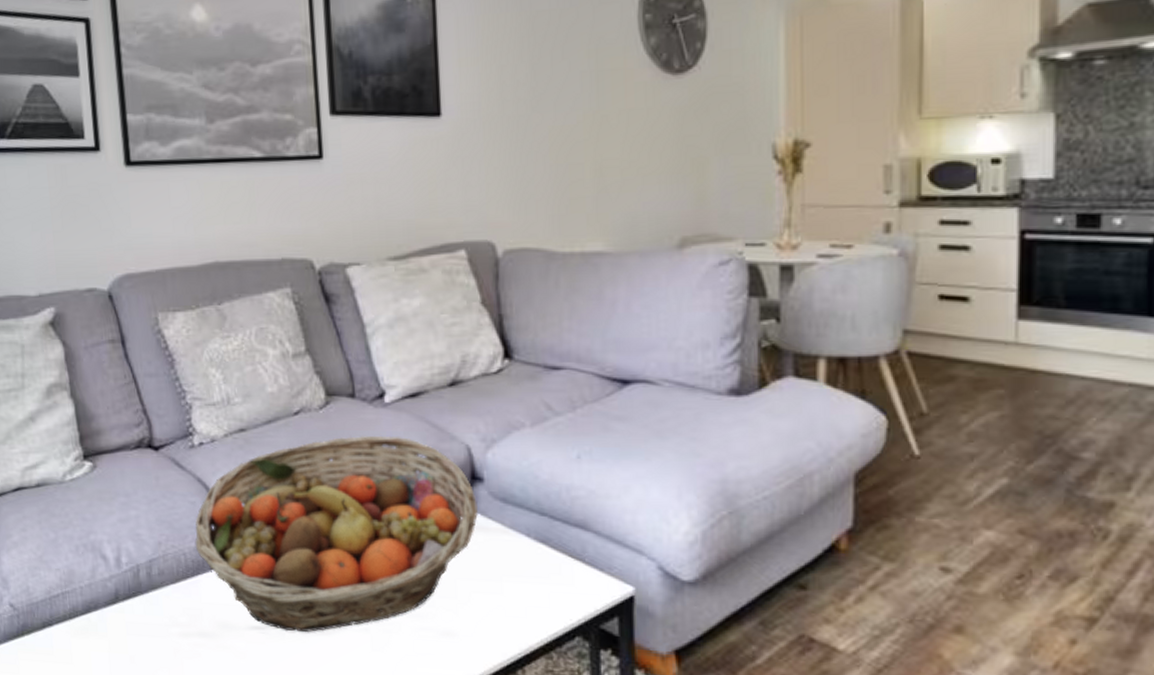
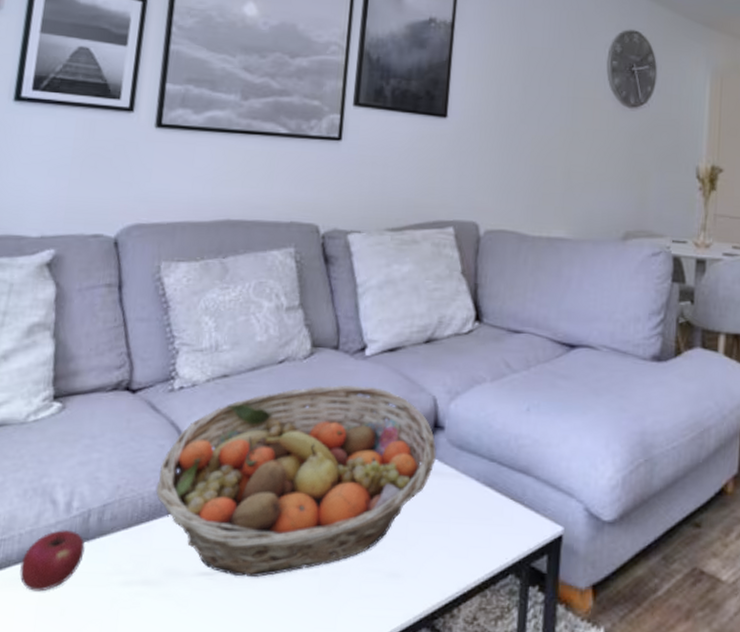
apple: none [87,584,141,640] -> present [20,530,85,592]

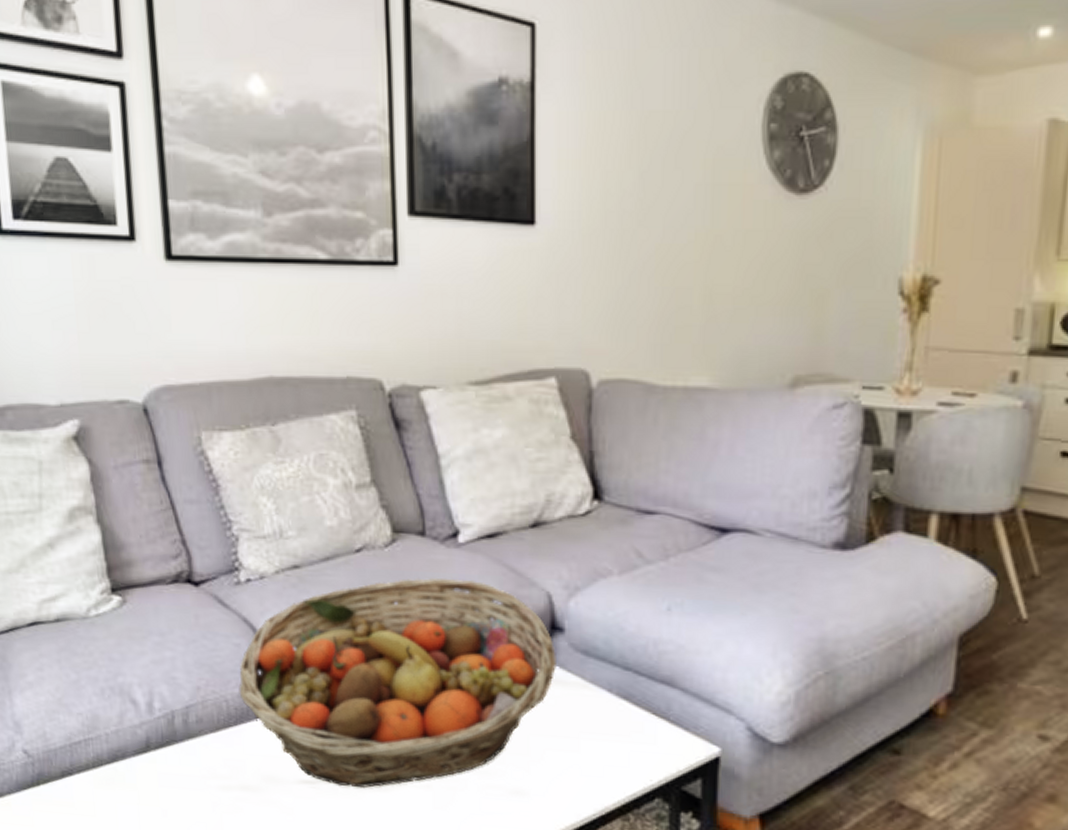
apple: present [20,530,85,592] -> none [113,731,176,792]

